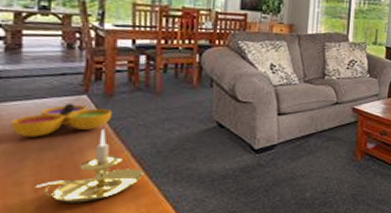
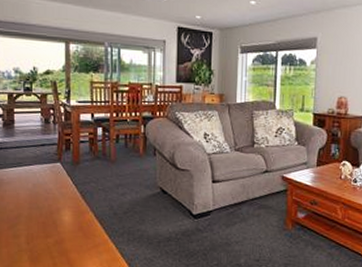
decorative bowl: present [10,103,113,137] -> none [9,169,79,198]
candle holder: present [35,129,144,203] -> none [27,192,104,255]

